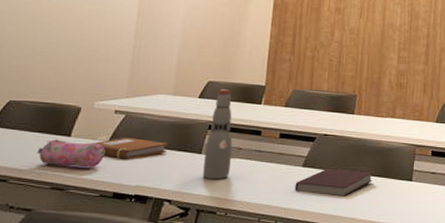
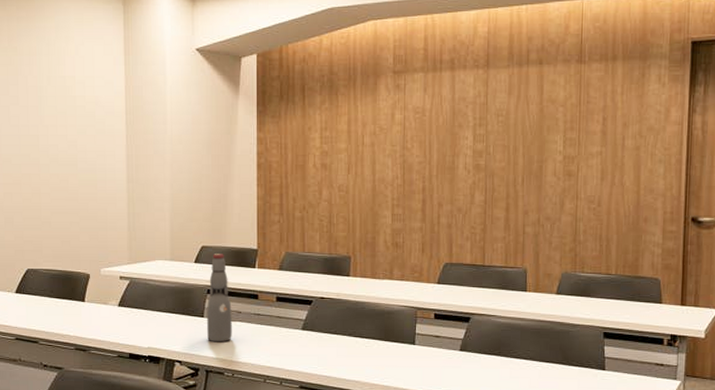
pencil case: present [37,139,105,168] -> none [58,304,117,330]
notebook: present [95,137,168,159] -> none [107,301,172,323]
notebook: present [295,168,373,197] -> none [296,331,374,360]

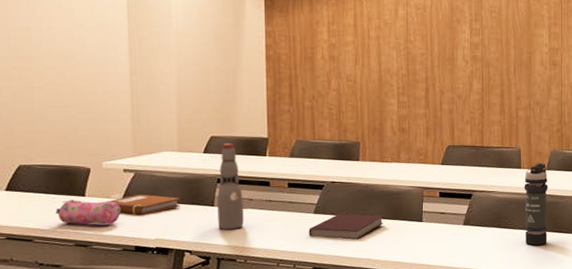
pencil case: none [58,304,117,330] -> present [55,200,121,225]
notebook: none [107,301,172,323] -> present [110,194,180,215]
notebook: none [296,331,374,360] -> present [309,213,384,240]
smoke grenade: none [529,286,558,378] -> present [524,163,548,245]

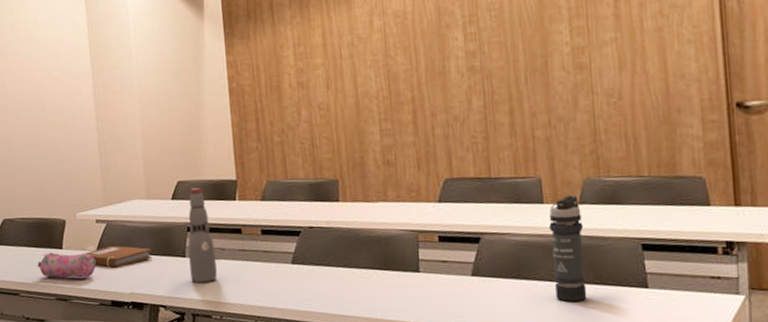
notebook: present [309,213,384,240] -> none [287,263,373,294]

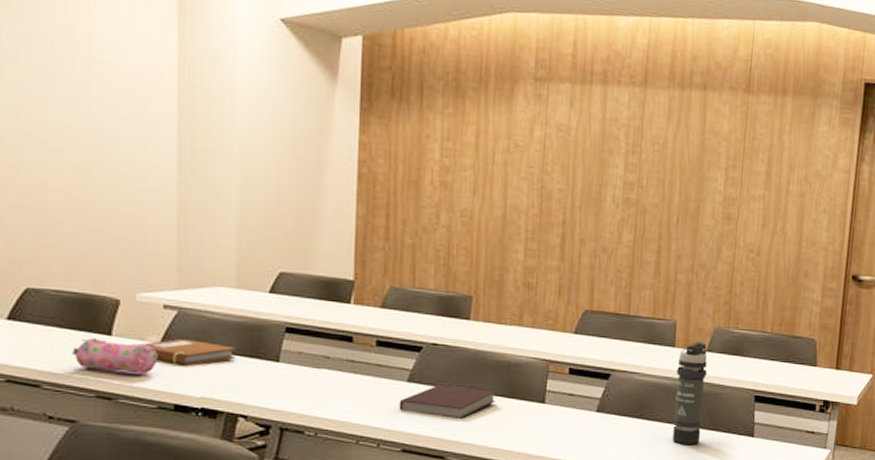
bottle: present [188,188,217,283] -> none [283,283,318,394]
notebook: none [287,263,373,294] -> present [399,384,496,419]

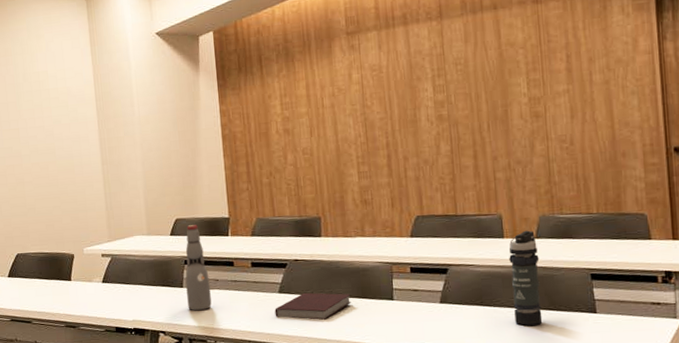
pencil case: present [72,338,158,374] -> none [48,284,102,307]
notebook: present [144,338,236,366] -> none [92,277,153,298]
bottle: none [283,283,318,394] -> present [185,225,212,311]

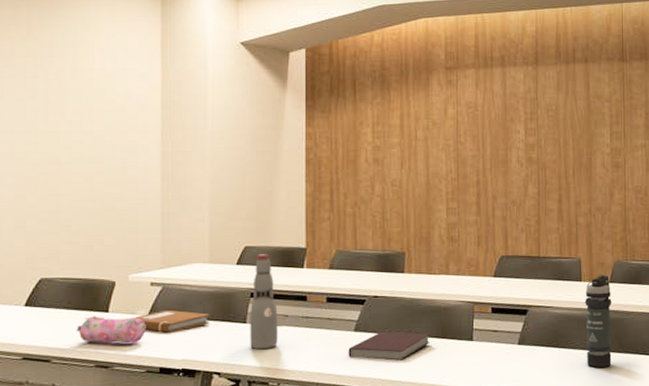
pencil case: none [48,284,102,307] -> present [76,316,146,344]
notebook: none [92,277,153,298] -> present [135,309,210,333]

